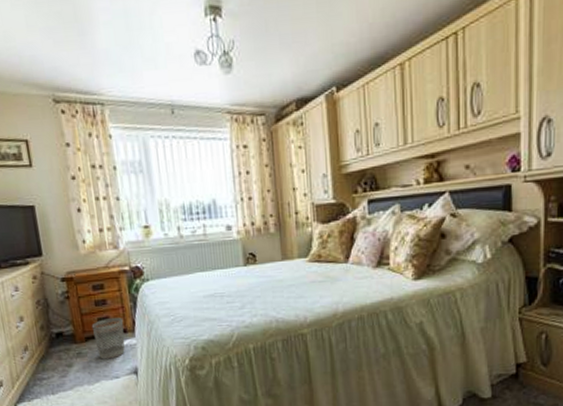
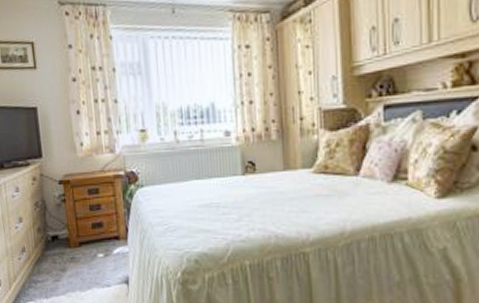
wastebasket: present [91,318,125,359] -> none [85,224,117,266]

